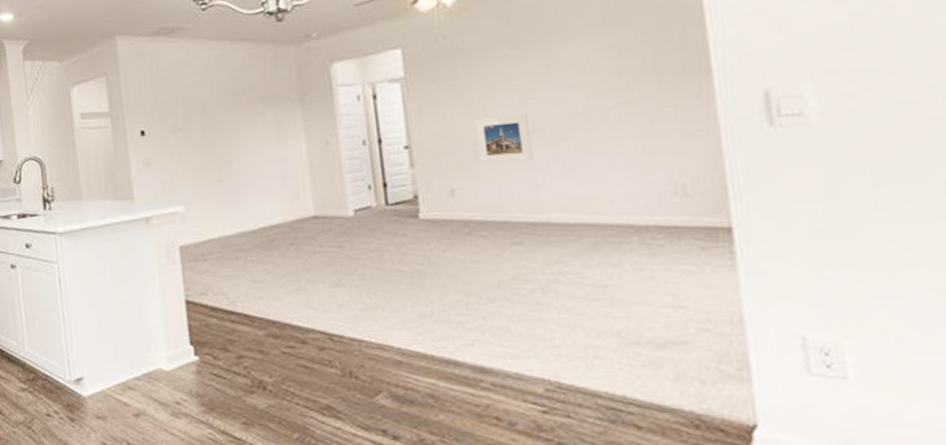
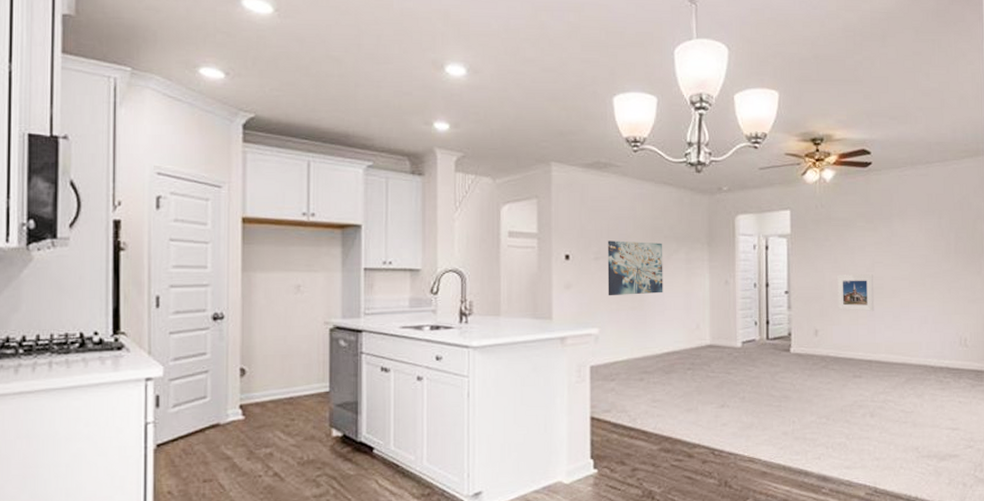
wall art: none [183,106,252,171] -> present [607,240,663,296]

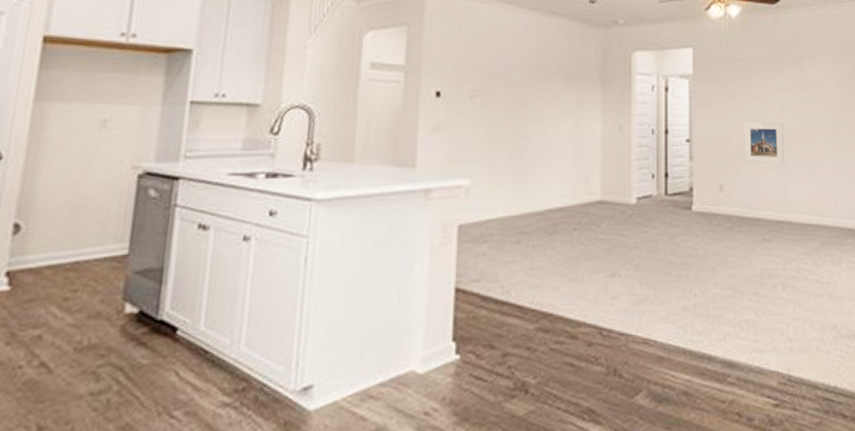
wall art: present [607,240,663,296] -> none [483,76,550,141]

